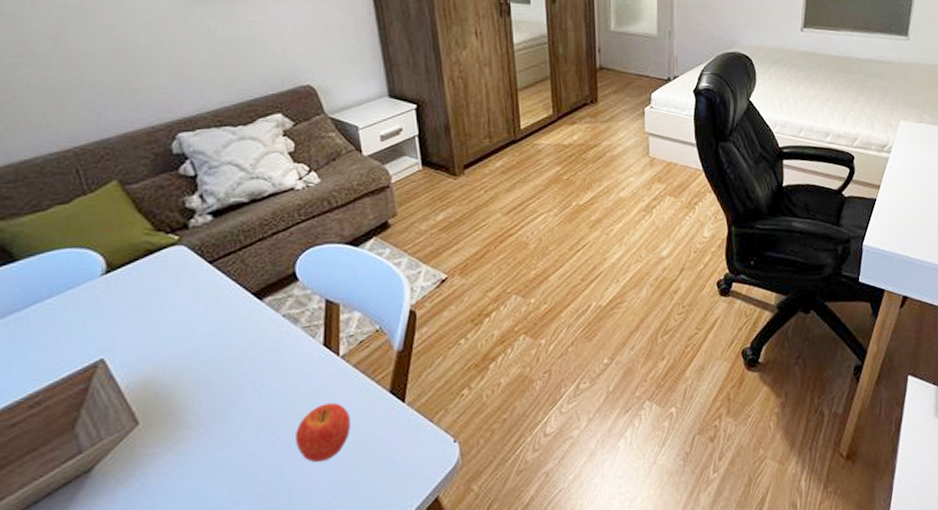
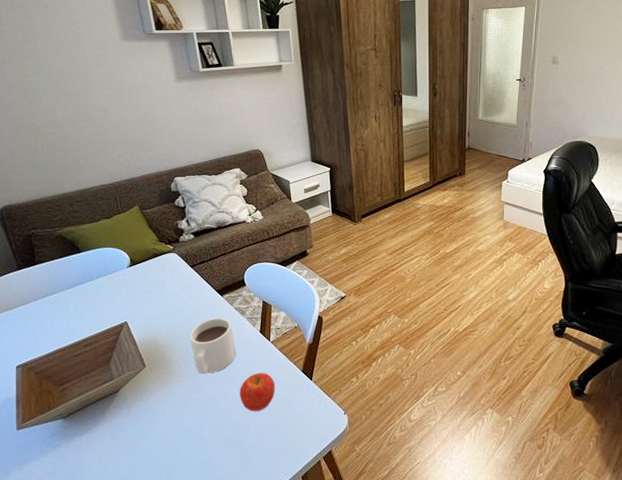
mug: none [212,332,288,421] -> present [190,318,236,374]

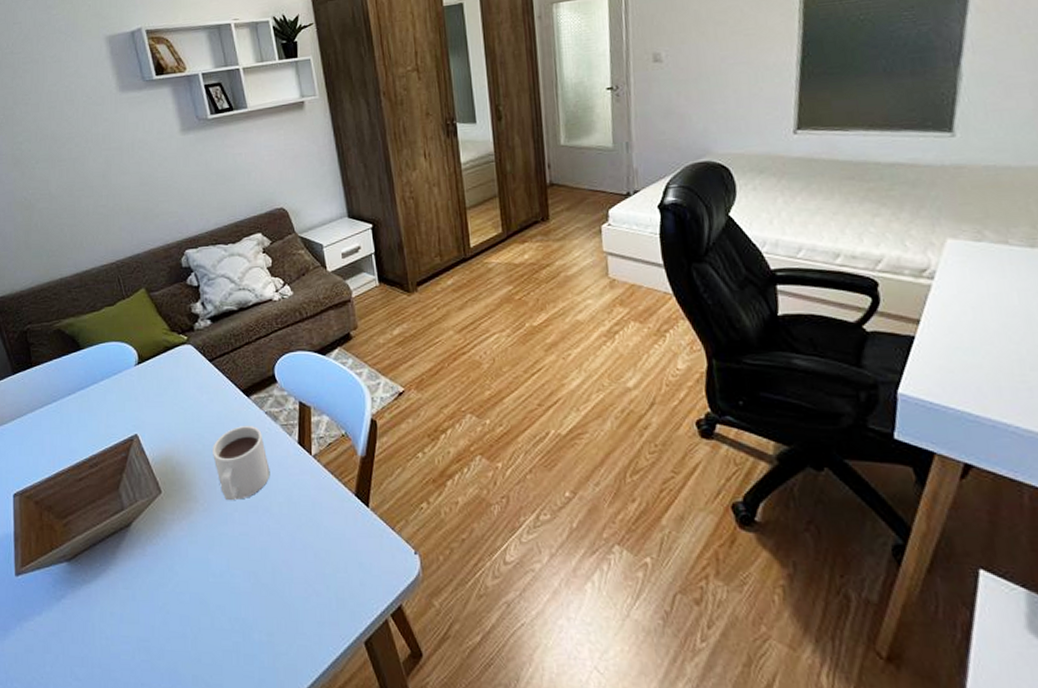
fruit: present [240,372,275,412] -> none [277,497,322,552]

